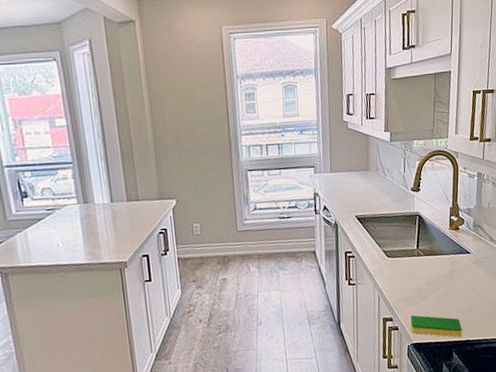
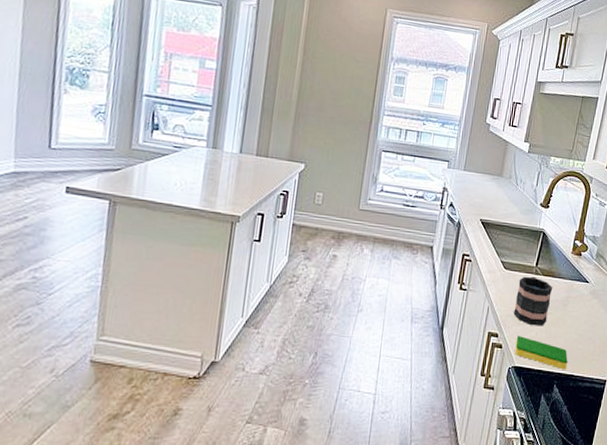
mug: none [403,258,437,304] -> present [514,276,553,326]

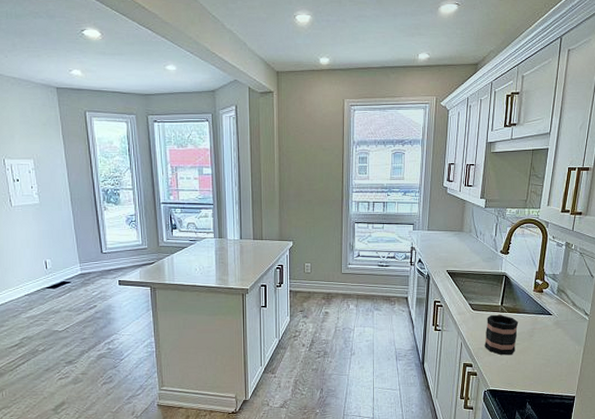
dish sponge: present [515,336,568,370] -> none [489,364,537,390]

